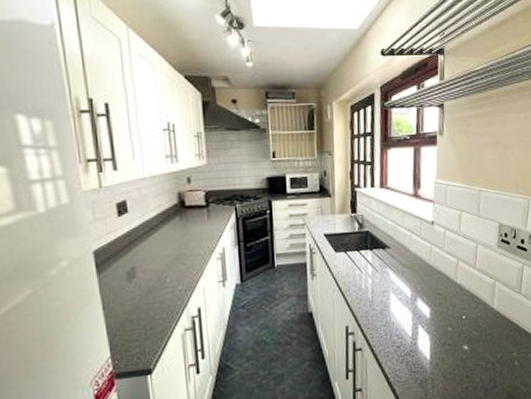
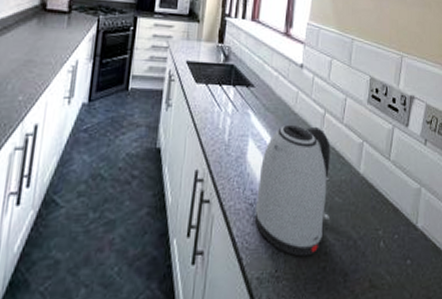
kettle: none [402,274,466,382] -> present [254,125,330,257]

